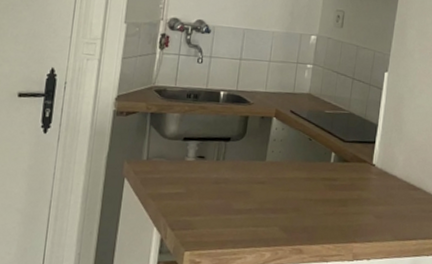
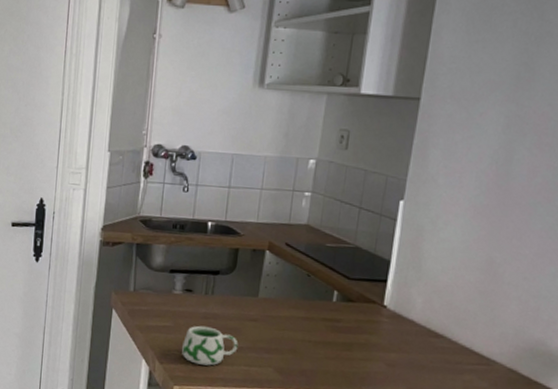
mug: none [192,190,247,229] -> present [181,325,238,366]

